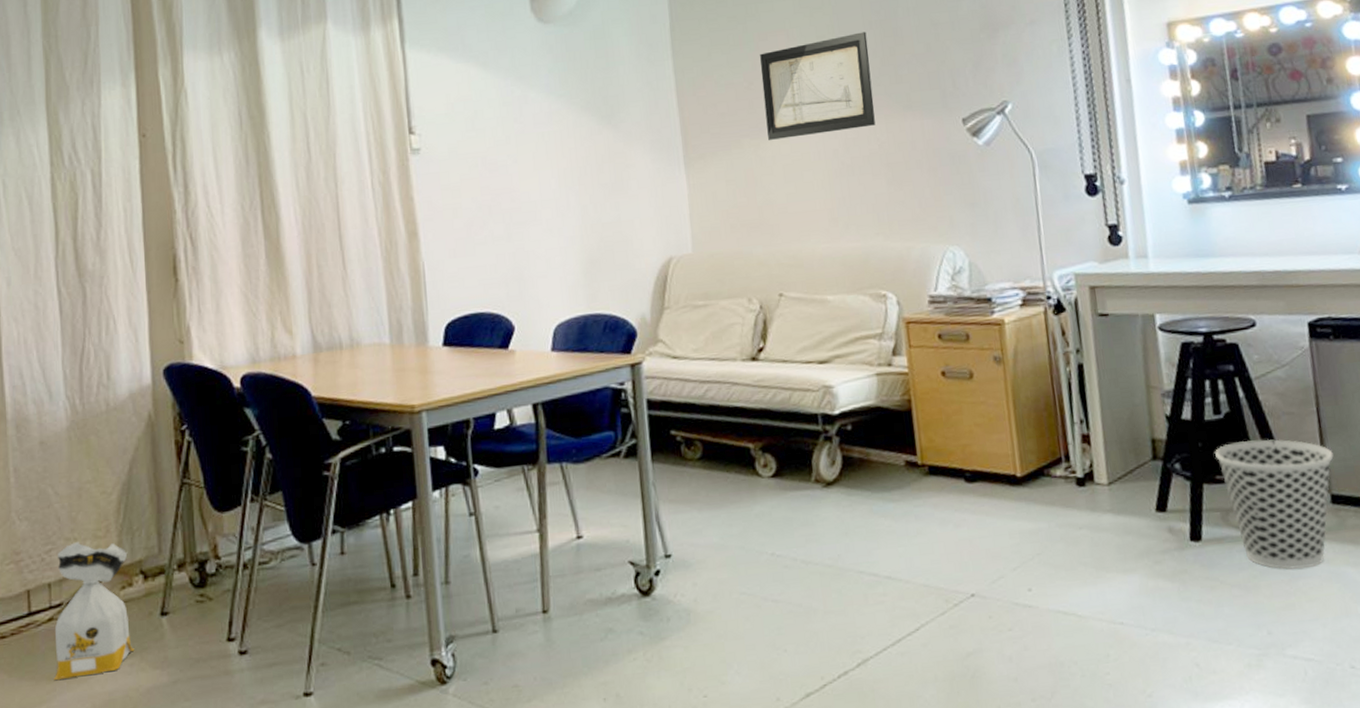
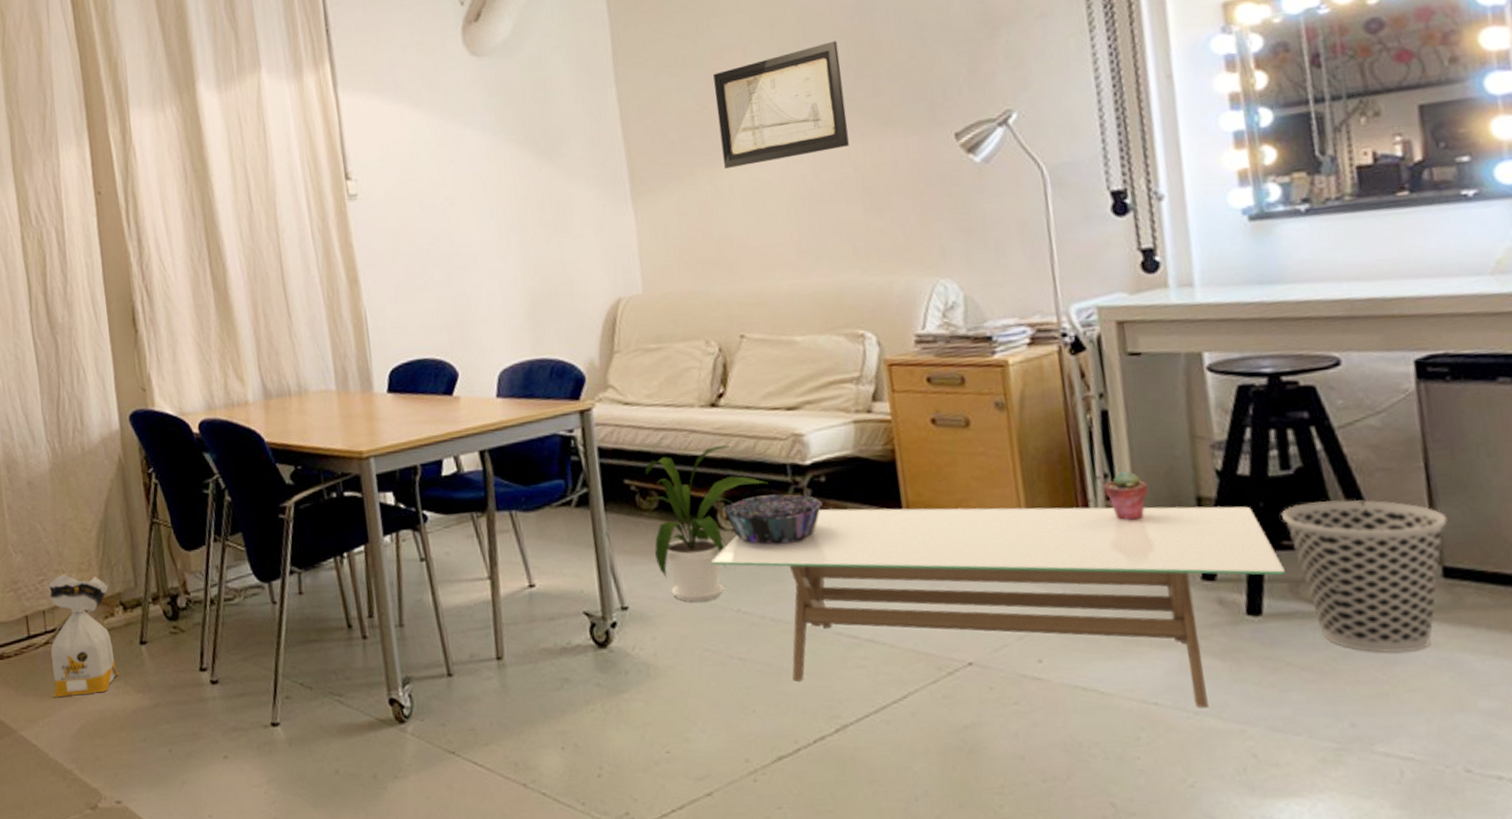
house plant: none [690,397,802,547] -> present [644,445,769,602]
coffee table: none [748,446,1218,625] -> present [710,506,1285,708]
decorative bowl: none [760,442,848,491] -> present [723,494,822,545]
potted succulent: none [1079,416,1115,461] -> present [1103,470,1148,521]

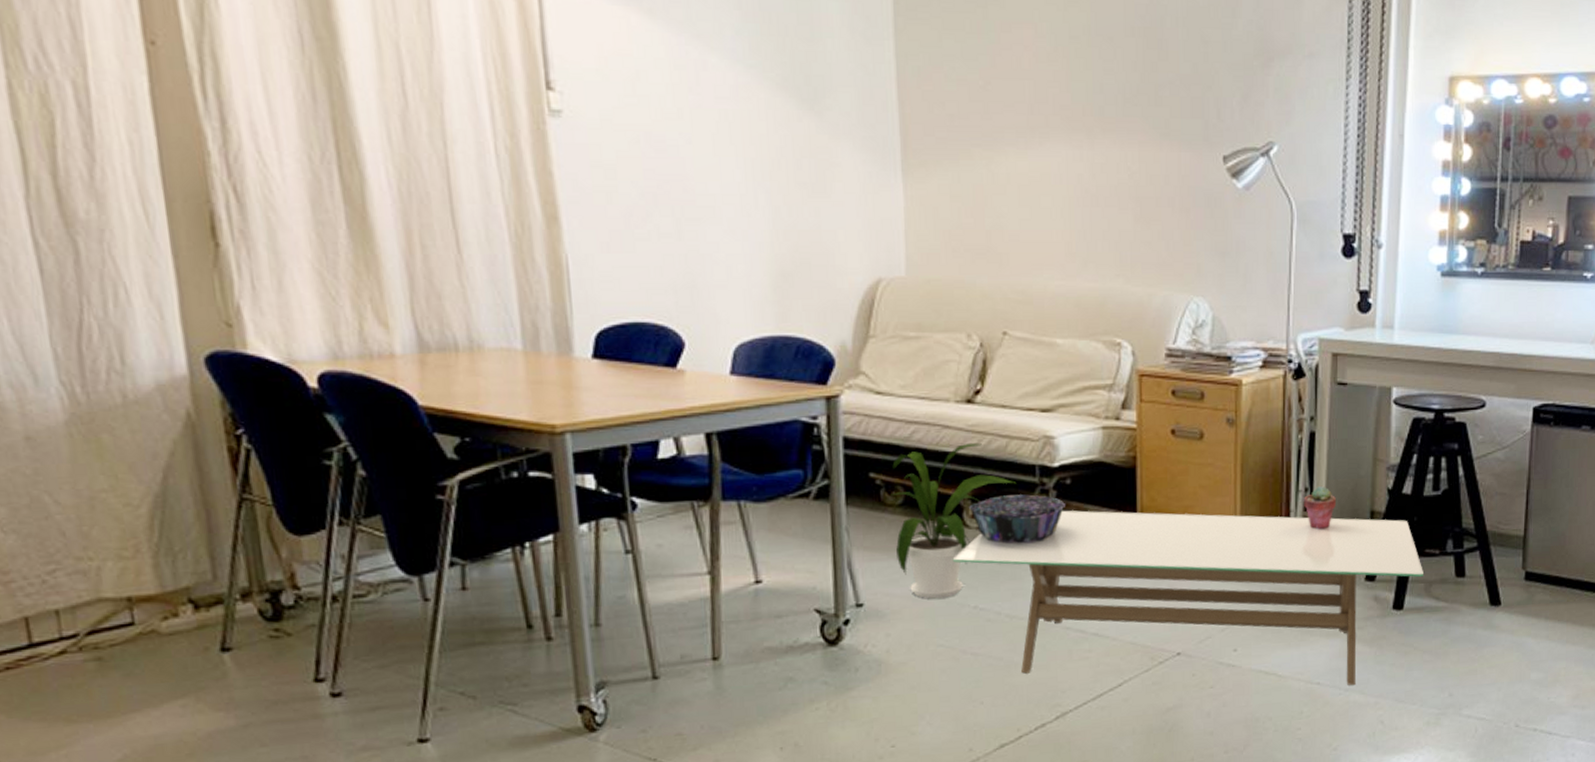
bag: present [49,574,120,697] -> none [66,562,187,722]
wall art: present [713,41,849,170] -> none [1000,38,1128,155]
wastebasket: present [1280,499,1448,653] -> none [1427,517,1534,639]

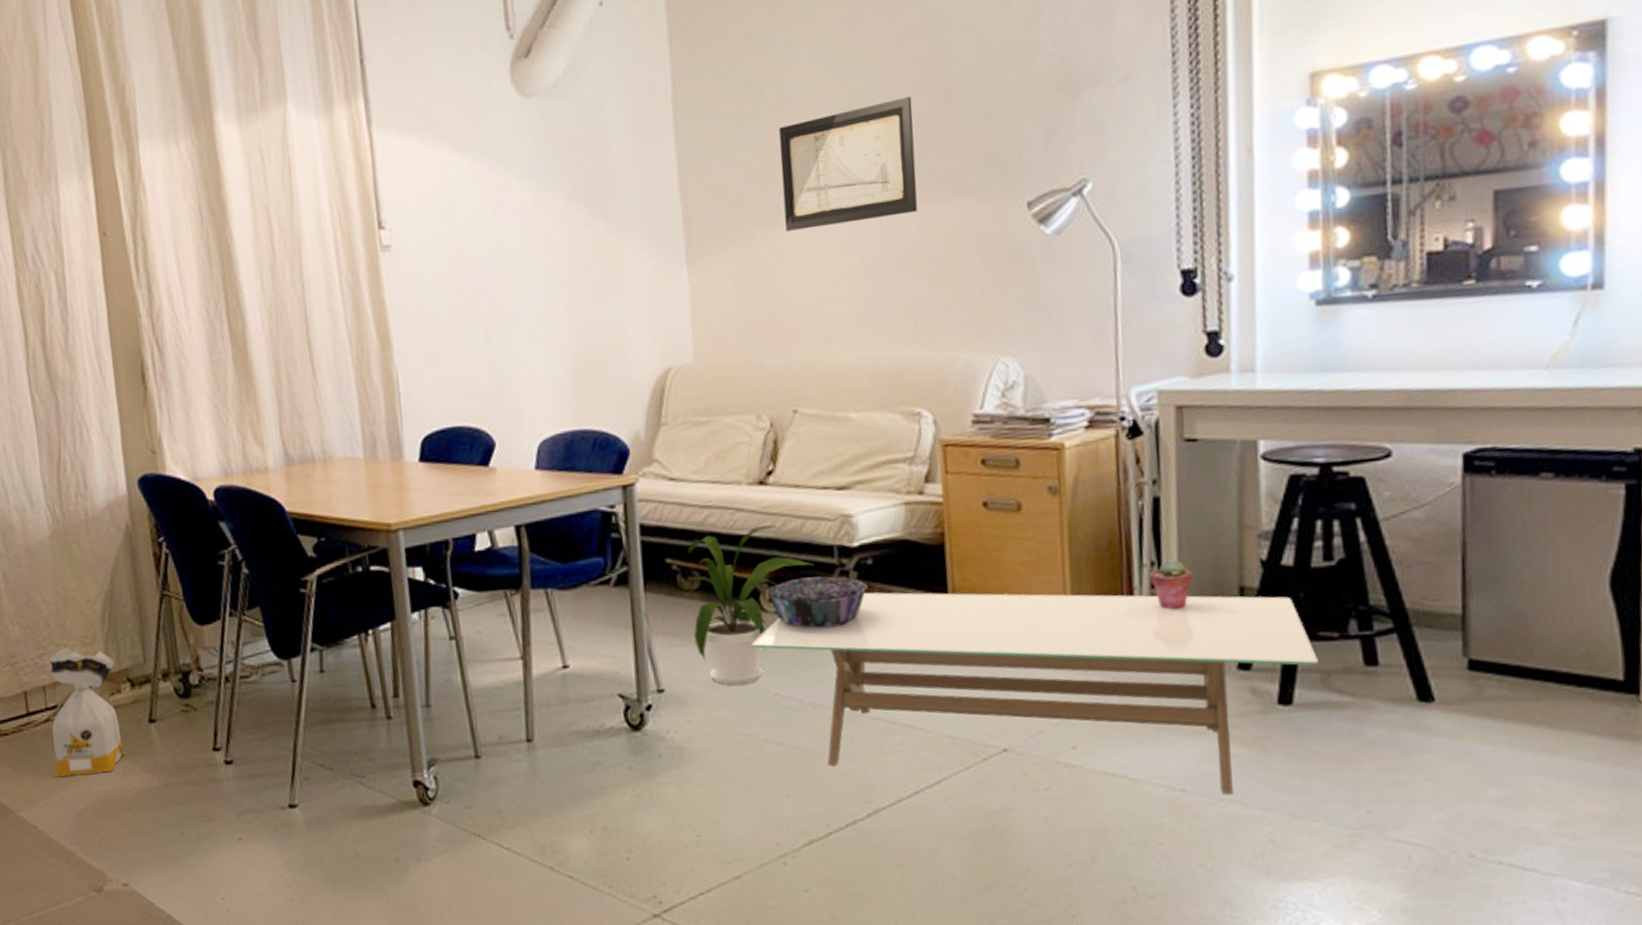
bag: none [66,562,187,722] -> present [49,648,127,777]
wall art: none [1000,38,1128,155] -> present [779,96,918,233]

